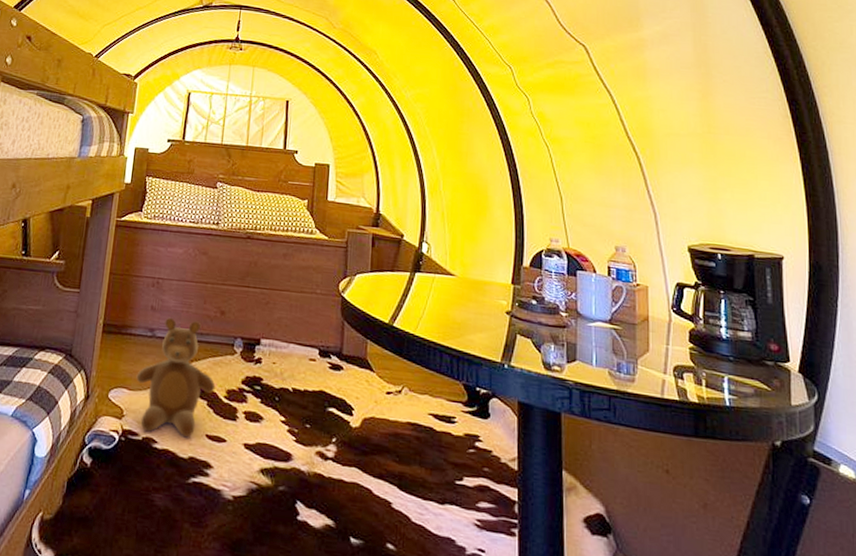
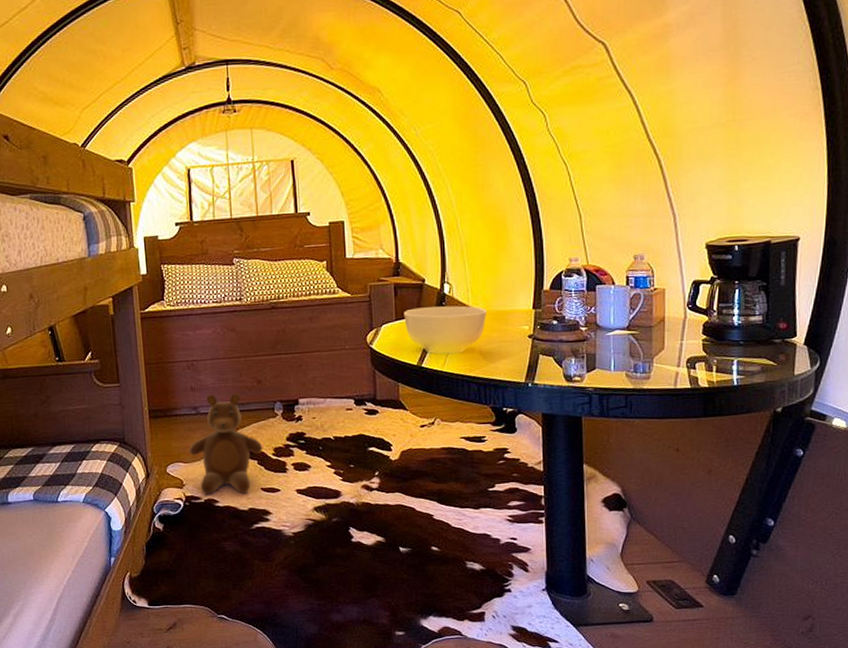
bowl: none [379,262,464,318] -> present [404,305,486,355]

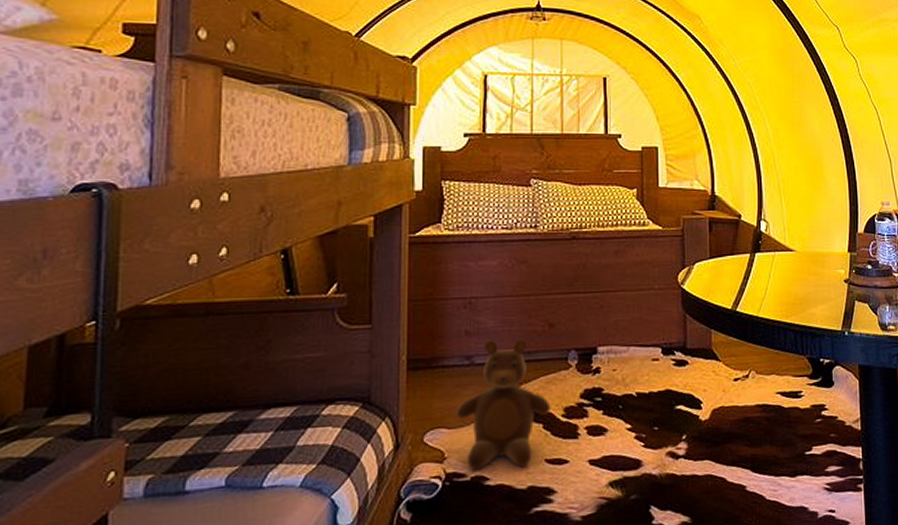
bowl: present [404,305,486,355] -> none [719,245,803,299]

